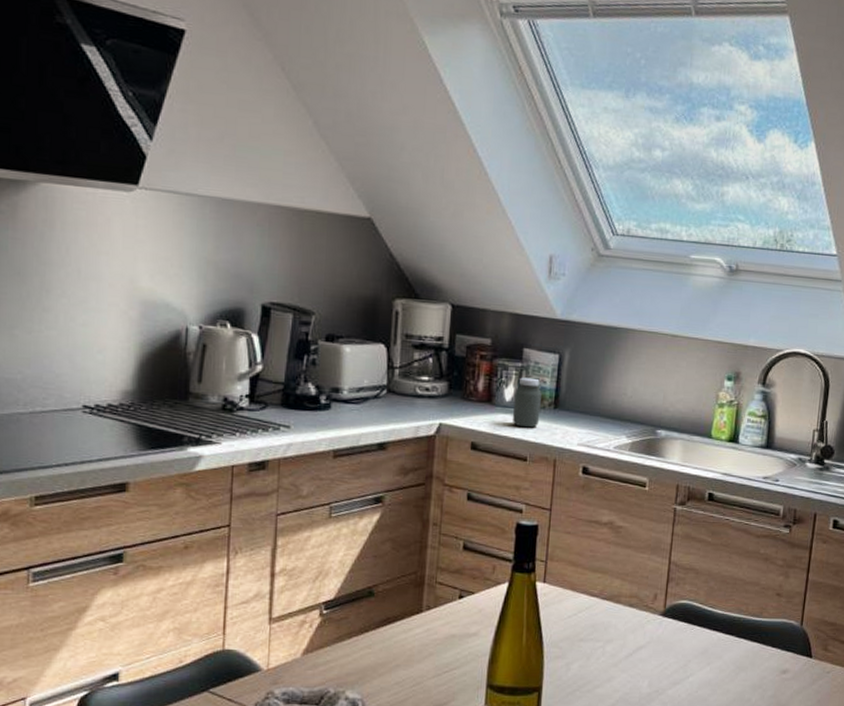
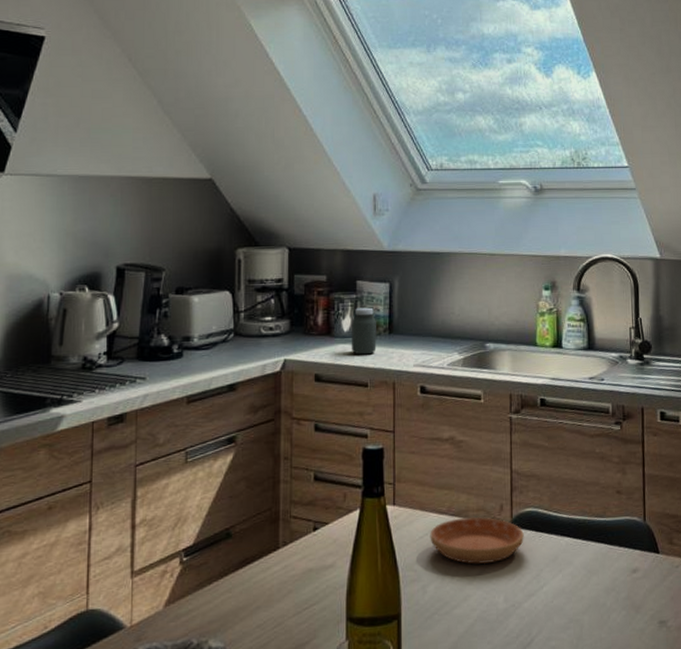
saucer: none [578,602,676,650] -> present [430,517,524,565]

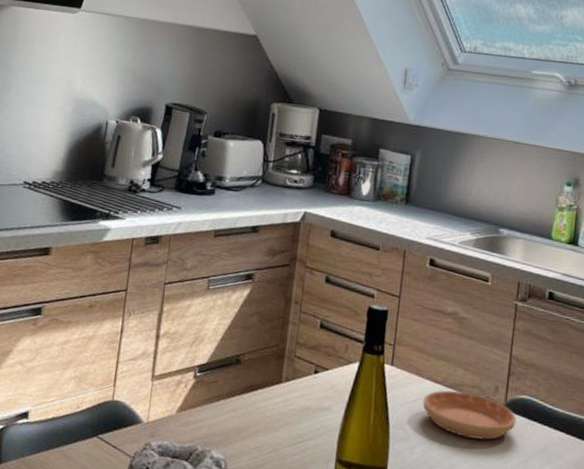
jar: present [351,307,377,355] -> none [367,174,394,221]

